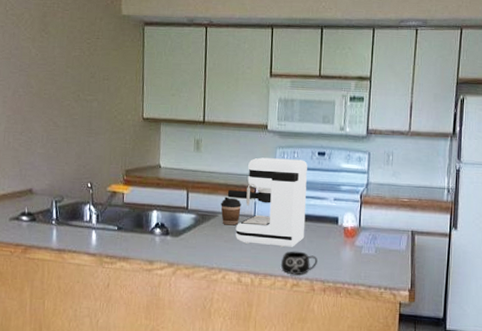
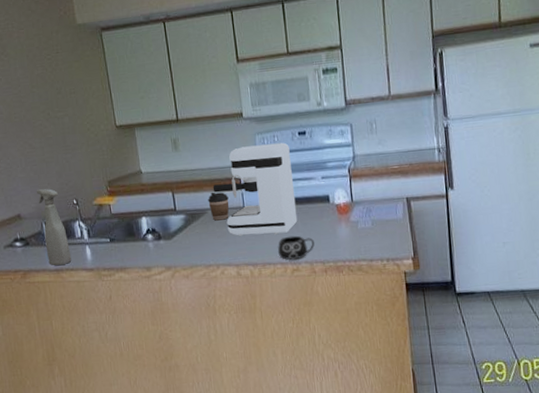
spray bottle: none [51,168,76,245] -> present [36,189,72,265]

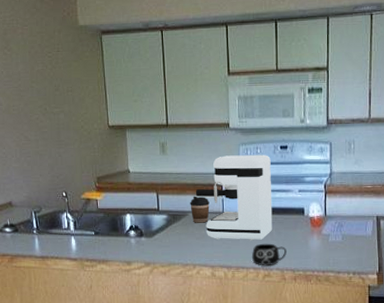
spray bottle: present [36,189,72,265] -> none [28,180,57,252]

